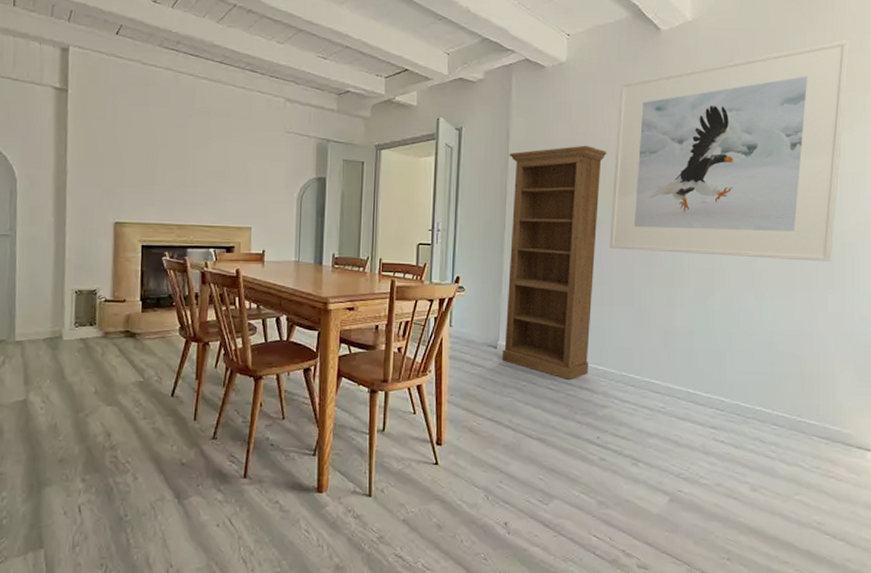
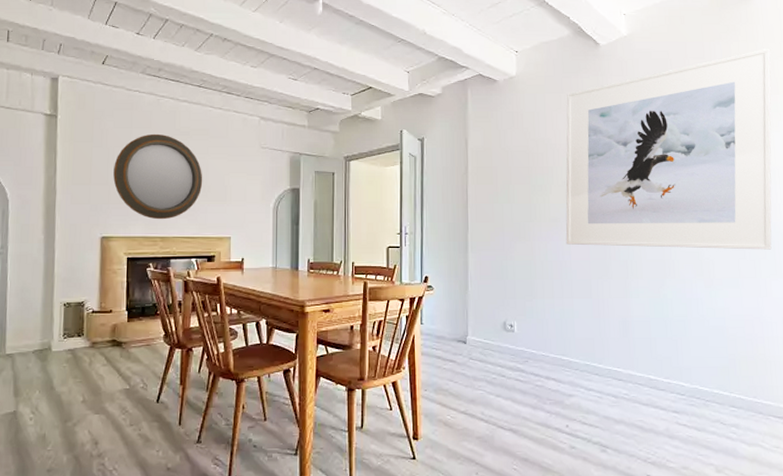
home mirror: none [127,113,223,206] -> present [113,133,203,220]
bookshelf: present [502,145,607,380] -> none [469,150,558,371]

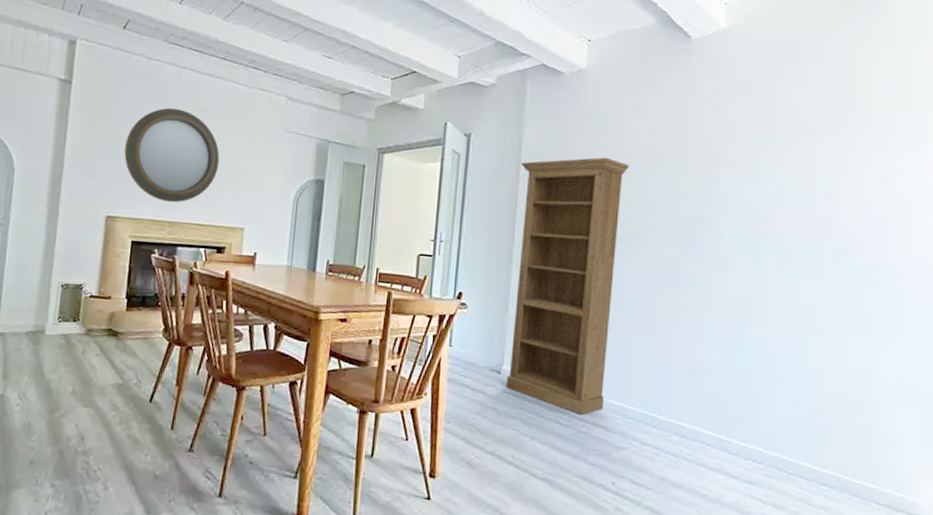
bookshelf: none [469,150,558,371] -> present [507,157,629,415]
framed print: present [565,48,772,250] -> none [630,53,910,300]

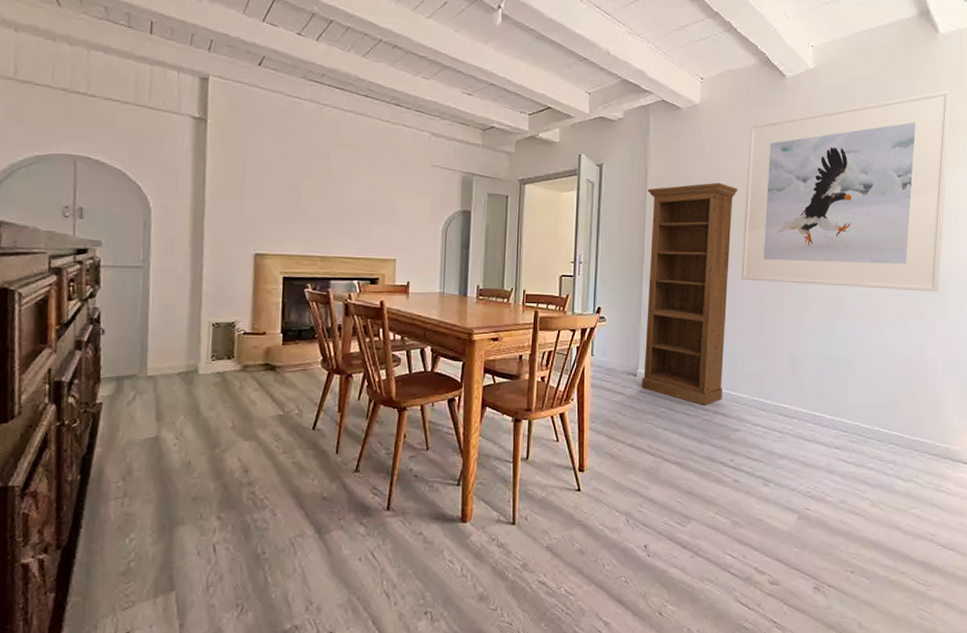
home mirror: present [124,107,220,203] -> none [269,144,368,238]
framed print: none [630,53,910,300] -> present [741,89,952,292]

